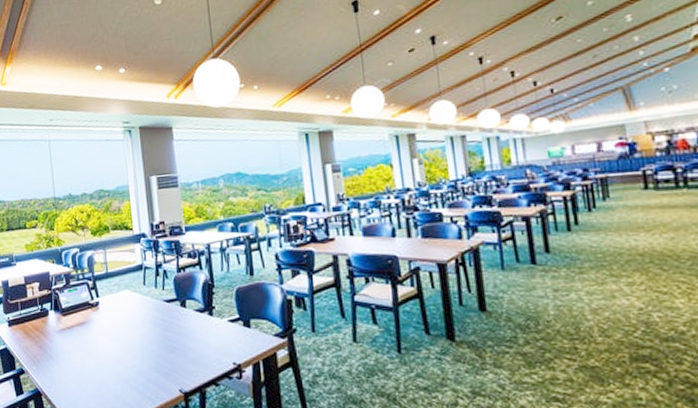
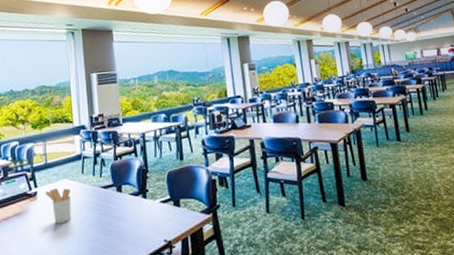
utensil holder: none [107,299,134,337] -> present [45,188,72,224]

